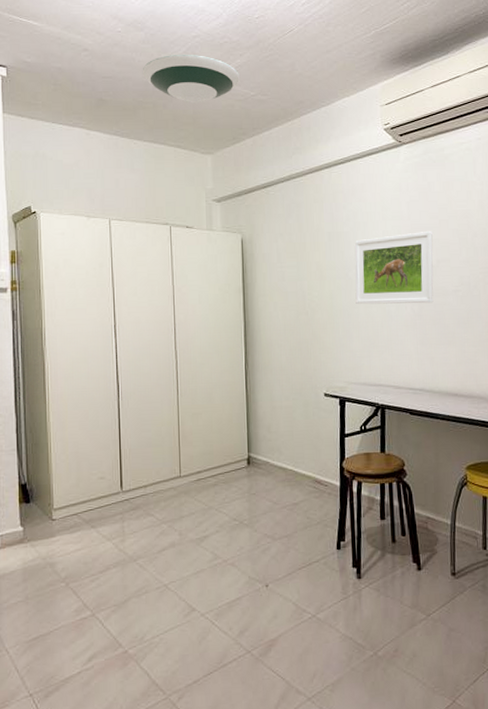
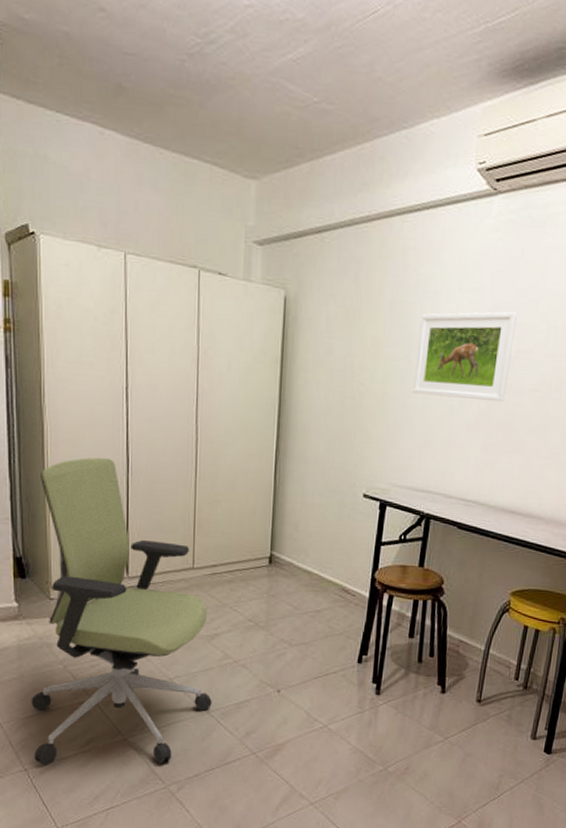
office chair: none [35,387,206,688] -> present [31,457,212,765]
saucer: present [142,55,241,104] -> none [174,30,302,106]

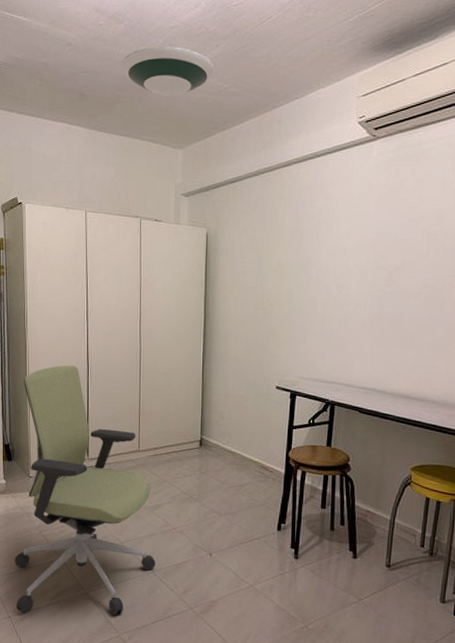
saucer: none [174,30,302,106] -> present [120,47,215,97]
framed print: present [413,311,517,402] -> none [314,230,400,305]

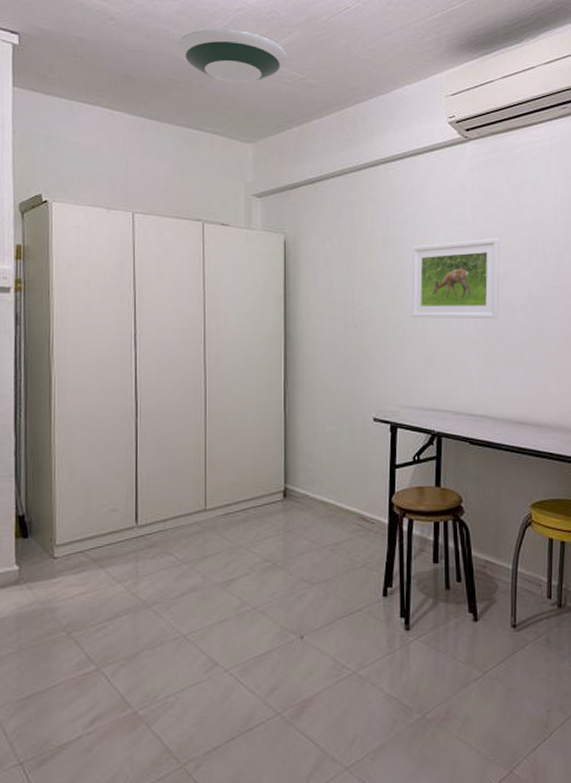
office chair: present [14,366,156,615] -> none [29,405,230,755]
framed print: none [314,230,400,305] -> present [411,237,500,319]

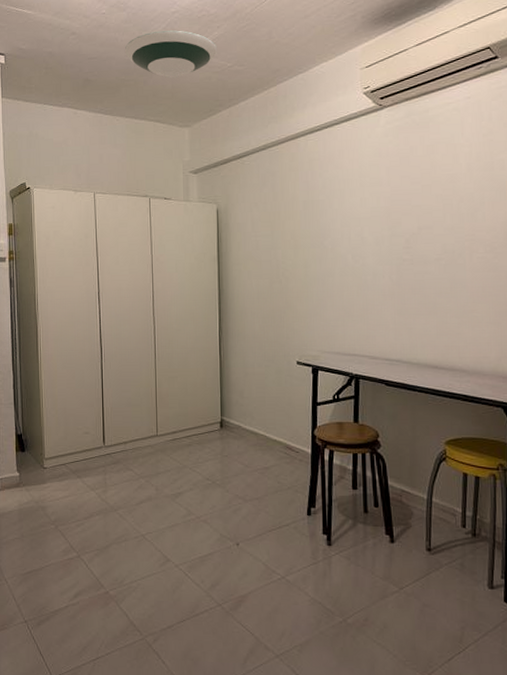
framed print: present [411,237,500,319] -> none [330,196,415,274]

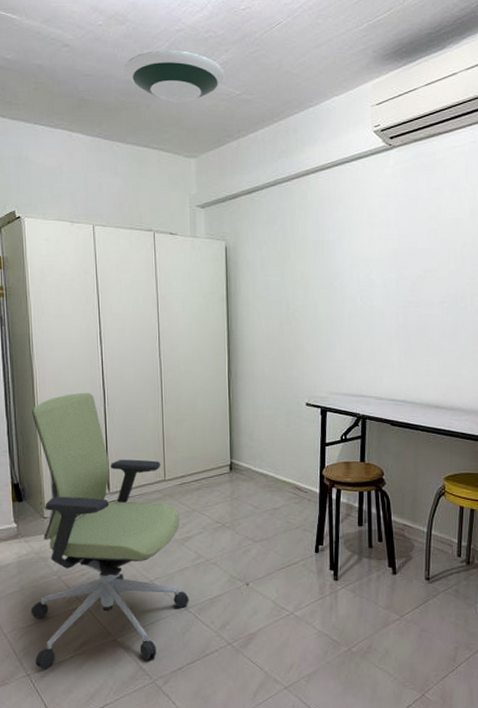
office chair: none [29,350,179,617] -> present [31,393,189,669]

